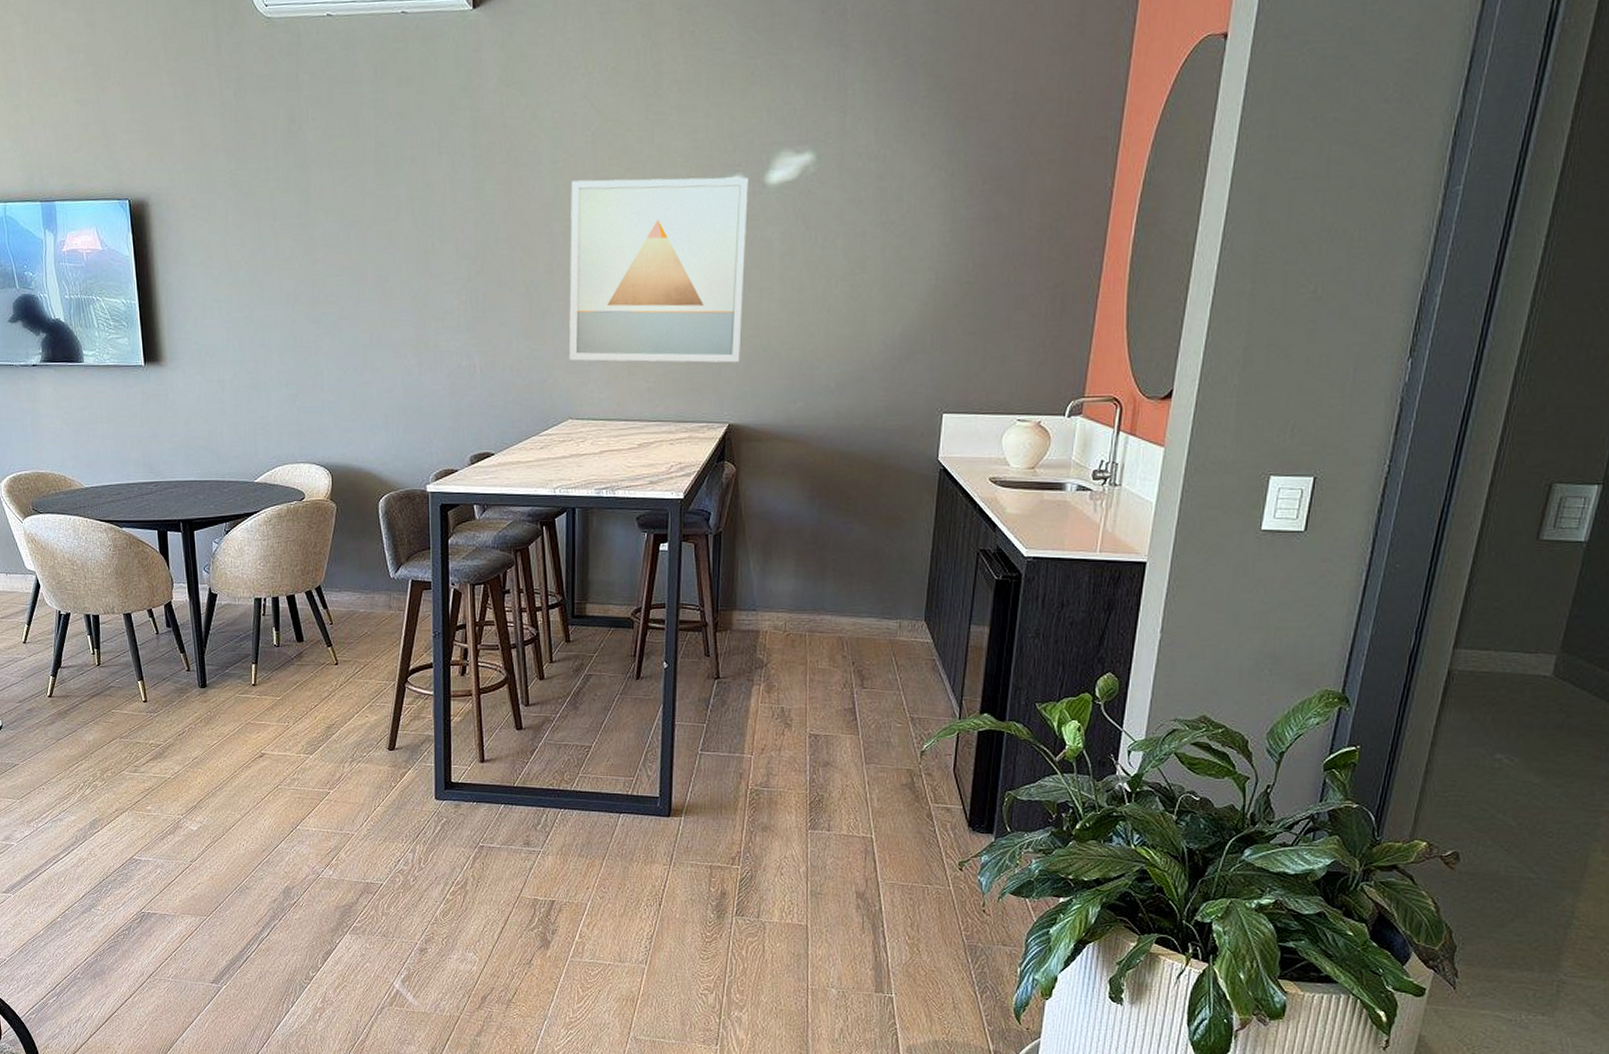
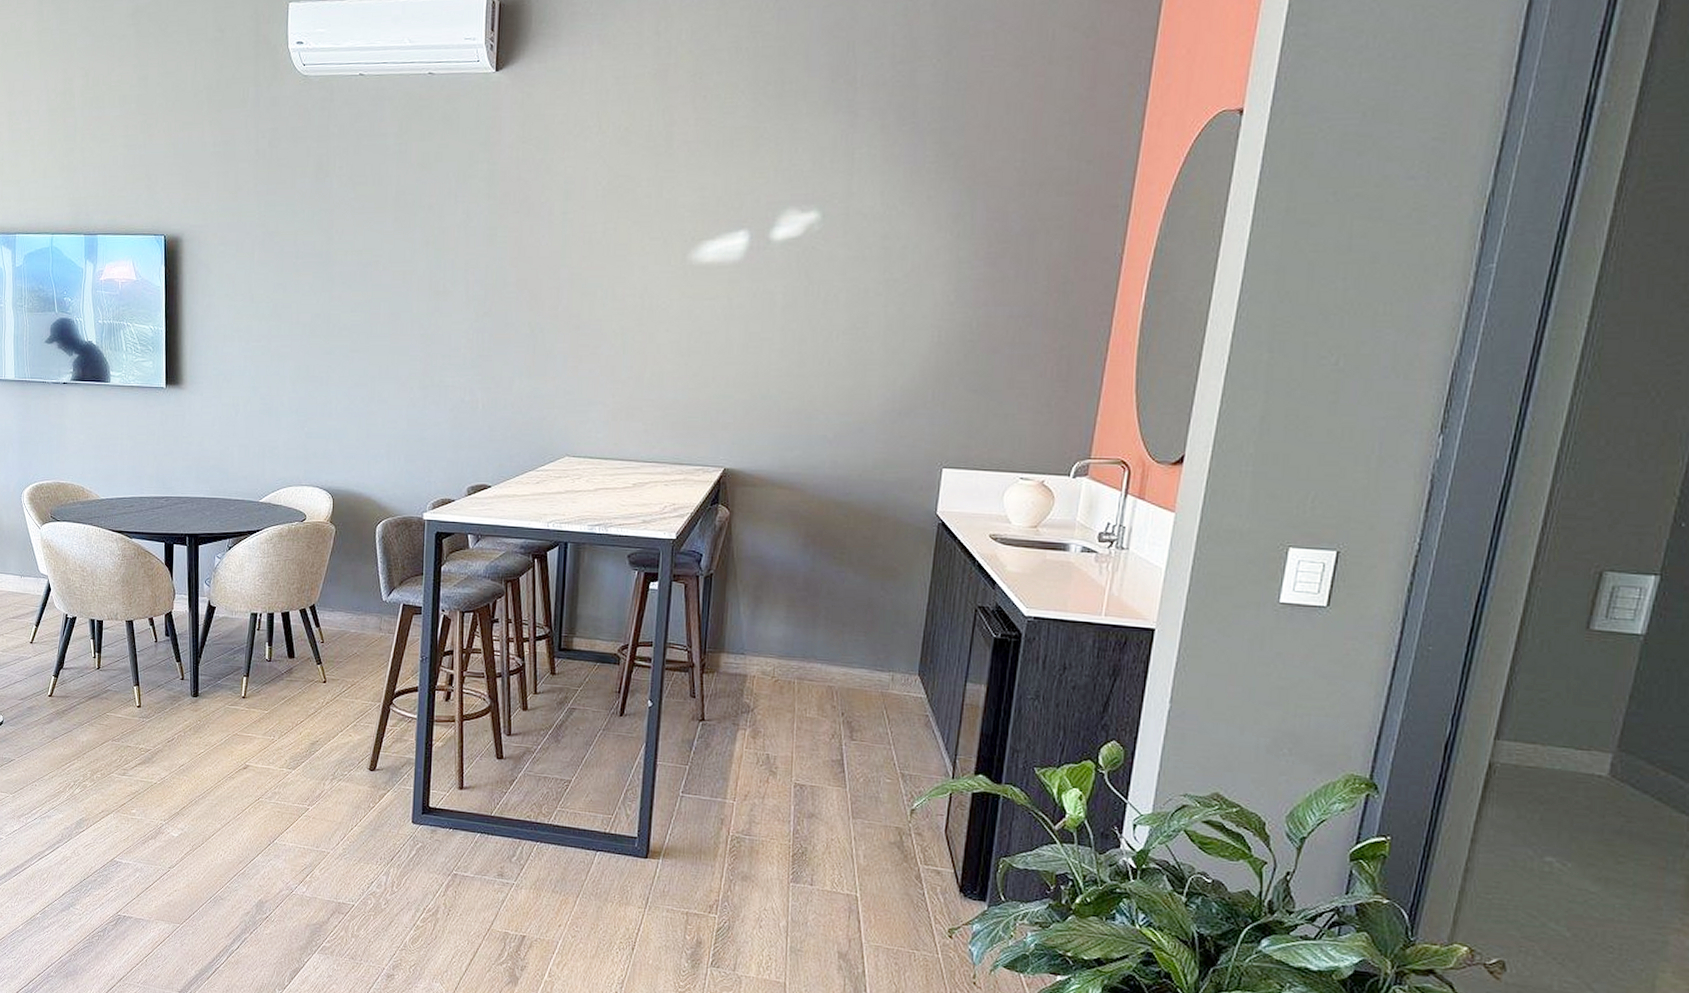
wall art: present [568,177,750,363] -> none [569,230,755,410]

